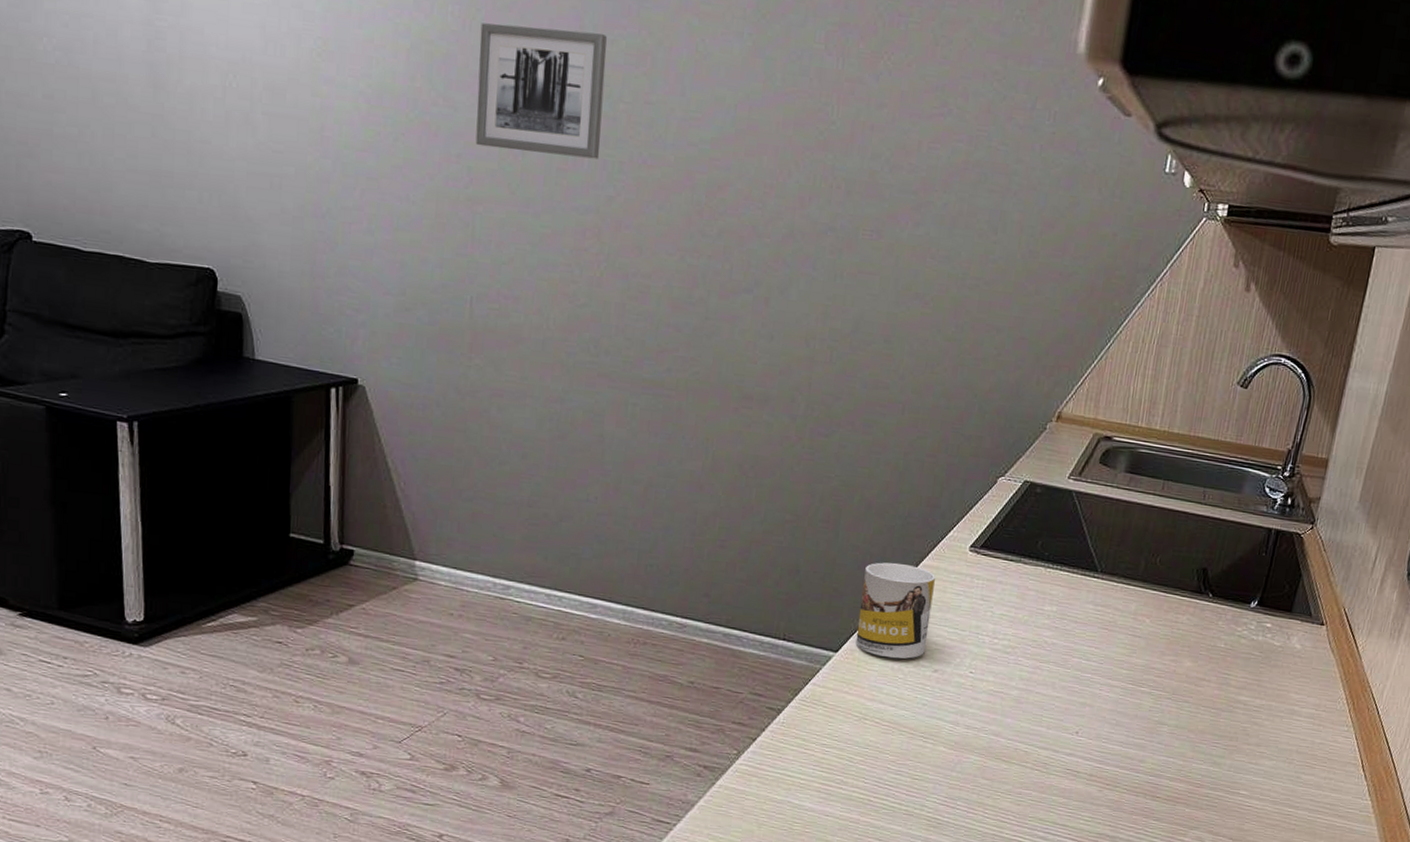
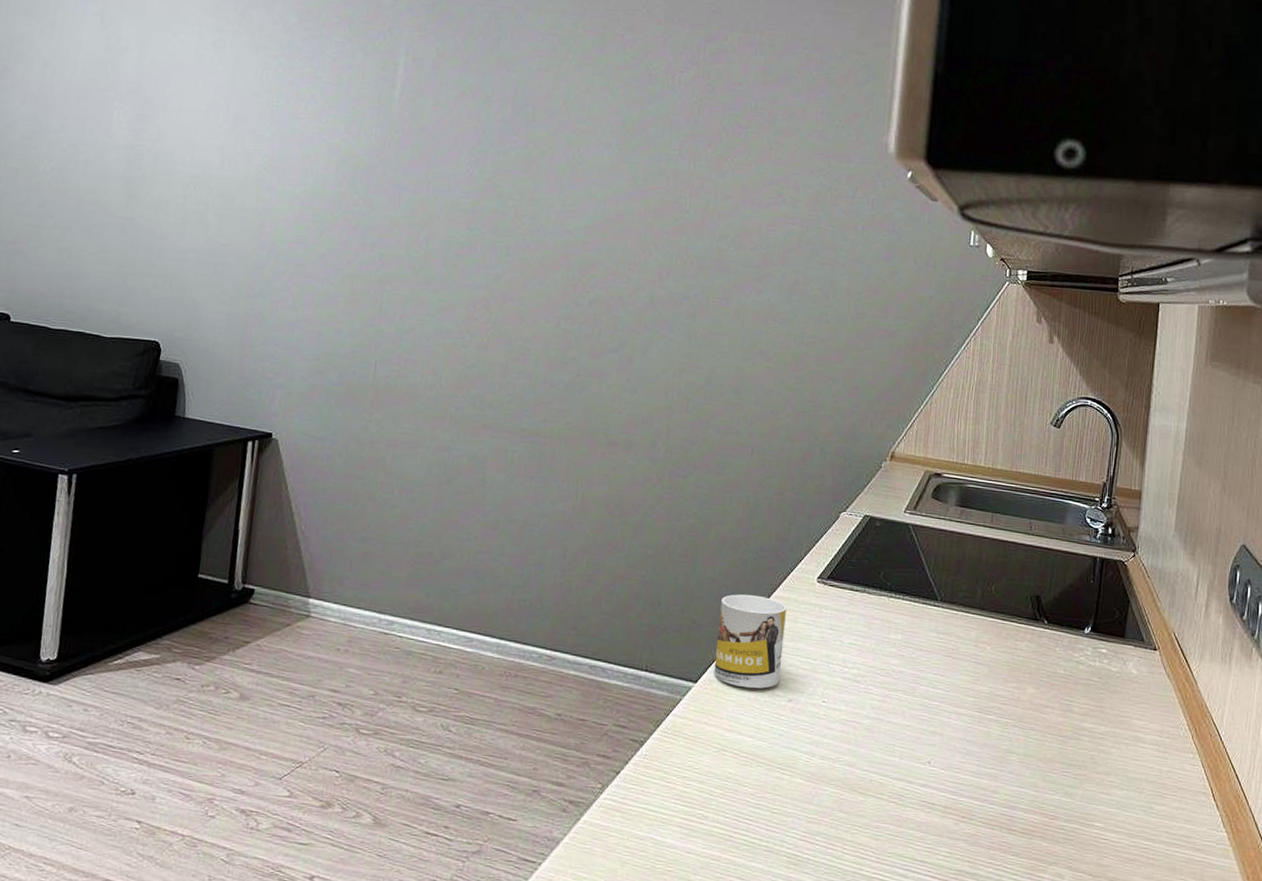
wall art: present [475,23,607,160] -> none [388,141,500,245]

